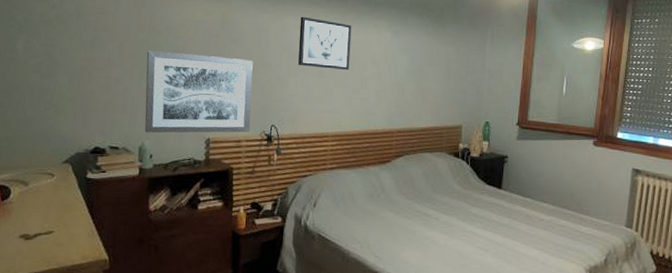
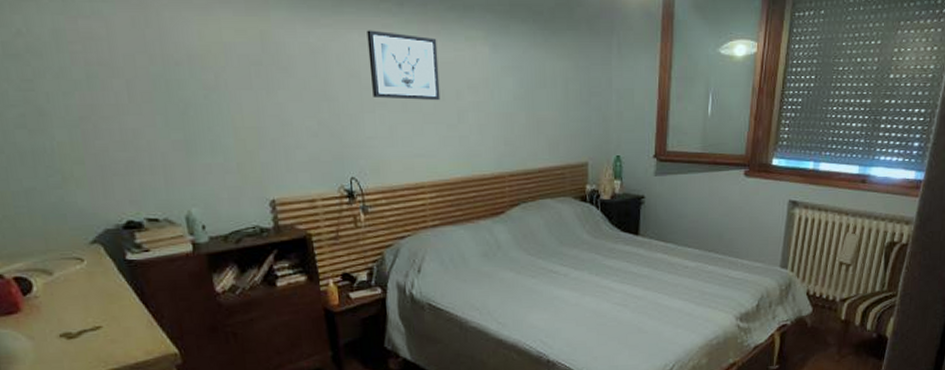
wall art: present [144,50,253,133] -> none [167,88,324,198]

